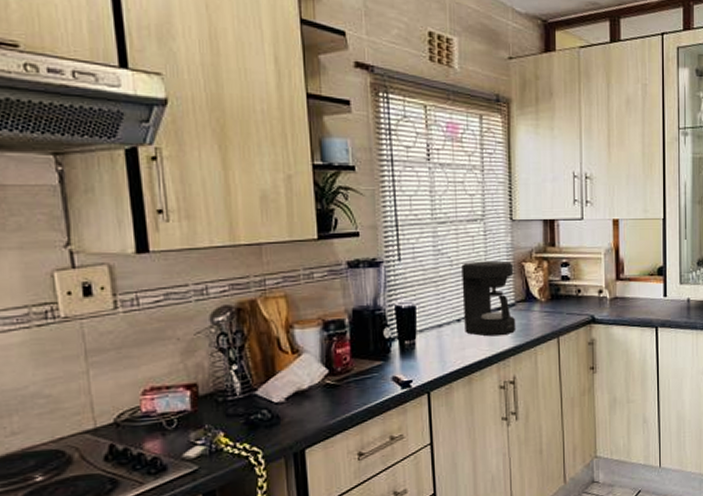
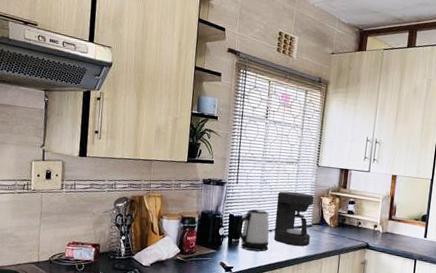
kettle: none [410,292,459,353] -> present [237,208,270,252]

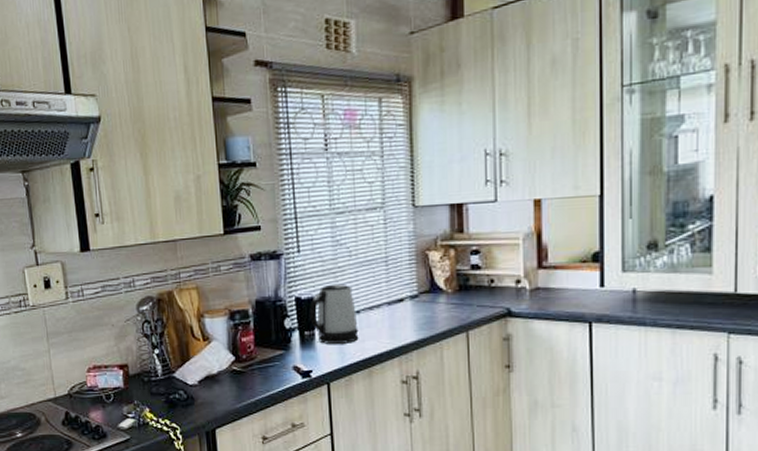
coffee maker: present [274,191,315,247] -> none [360,250,420,329]

